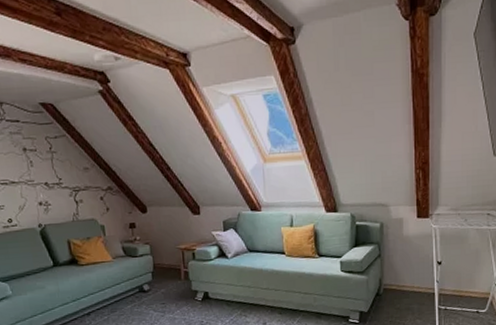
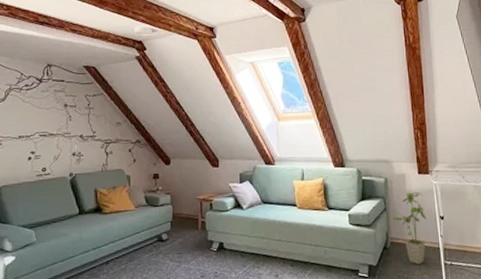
house plant: none [383,237,423,311] -> present [389,192,427,265]

